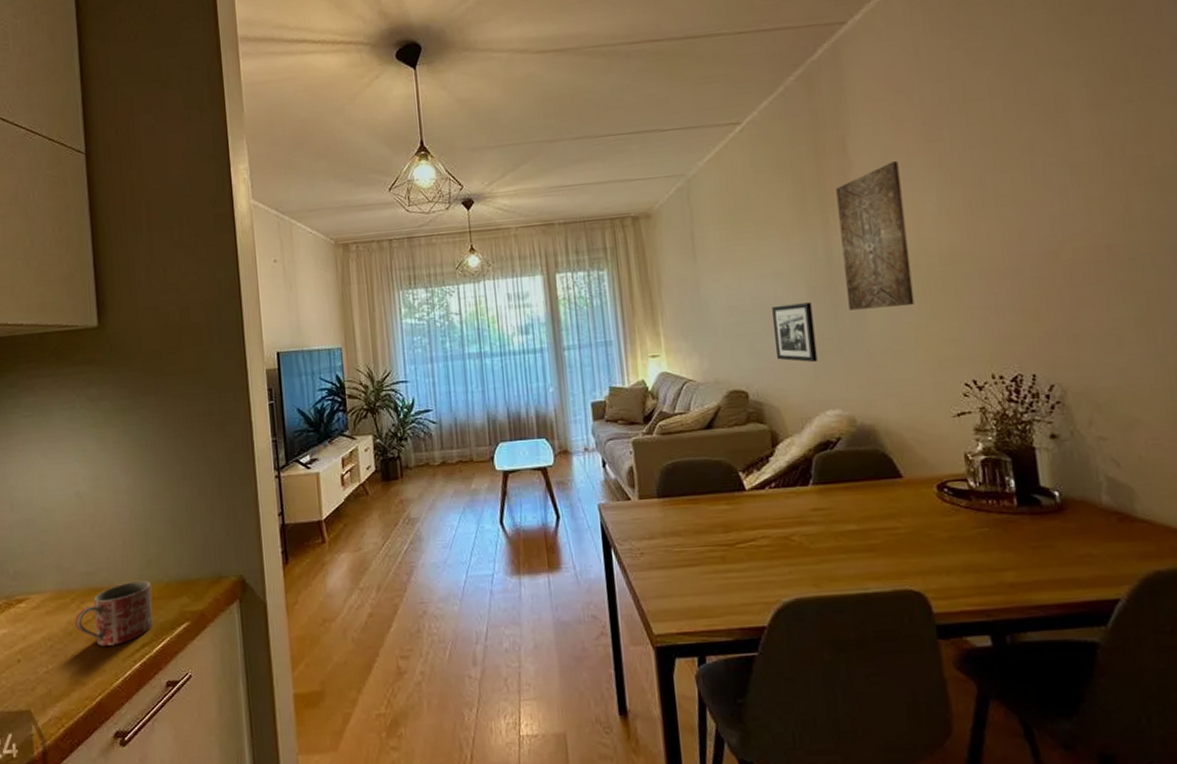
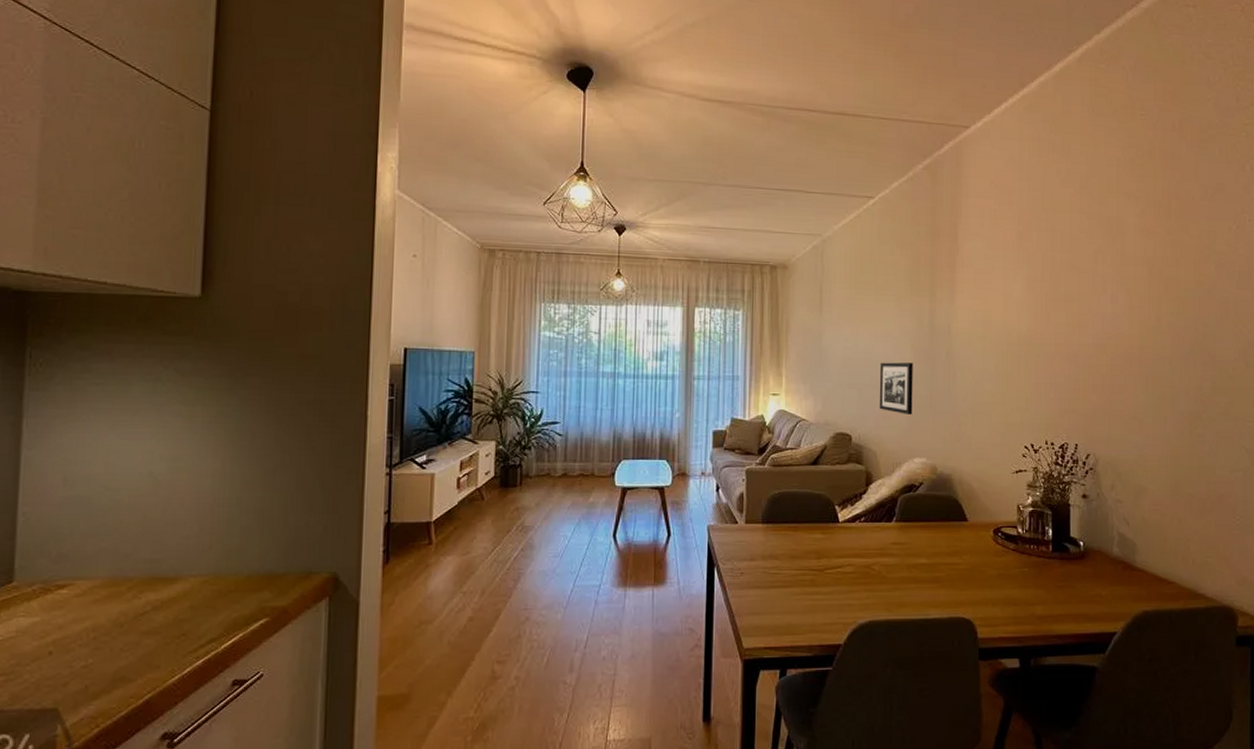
mug: present [74,580,153,646] -> none [128,571,228,640]
wall art: present [836,161,915,310] -> none [943,252,996,375]

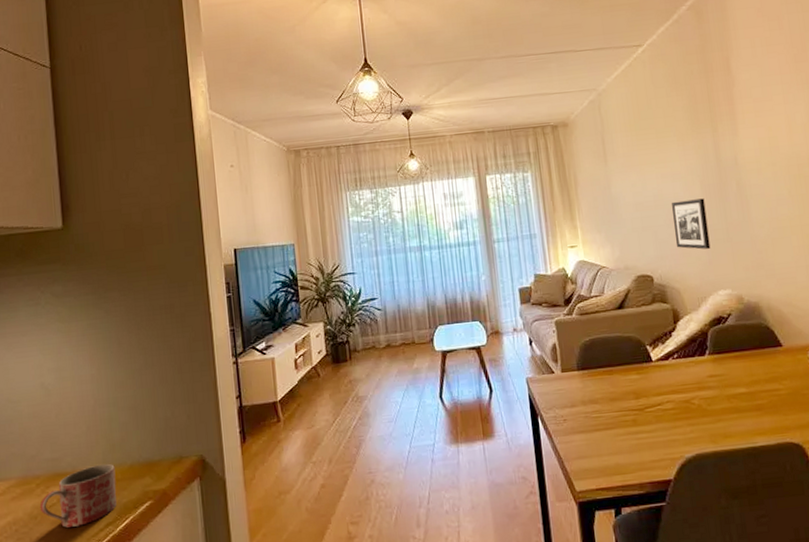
mug: none [128,571,228,640] -> present [39,463,117,528]

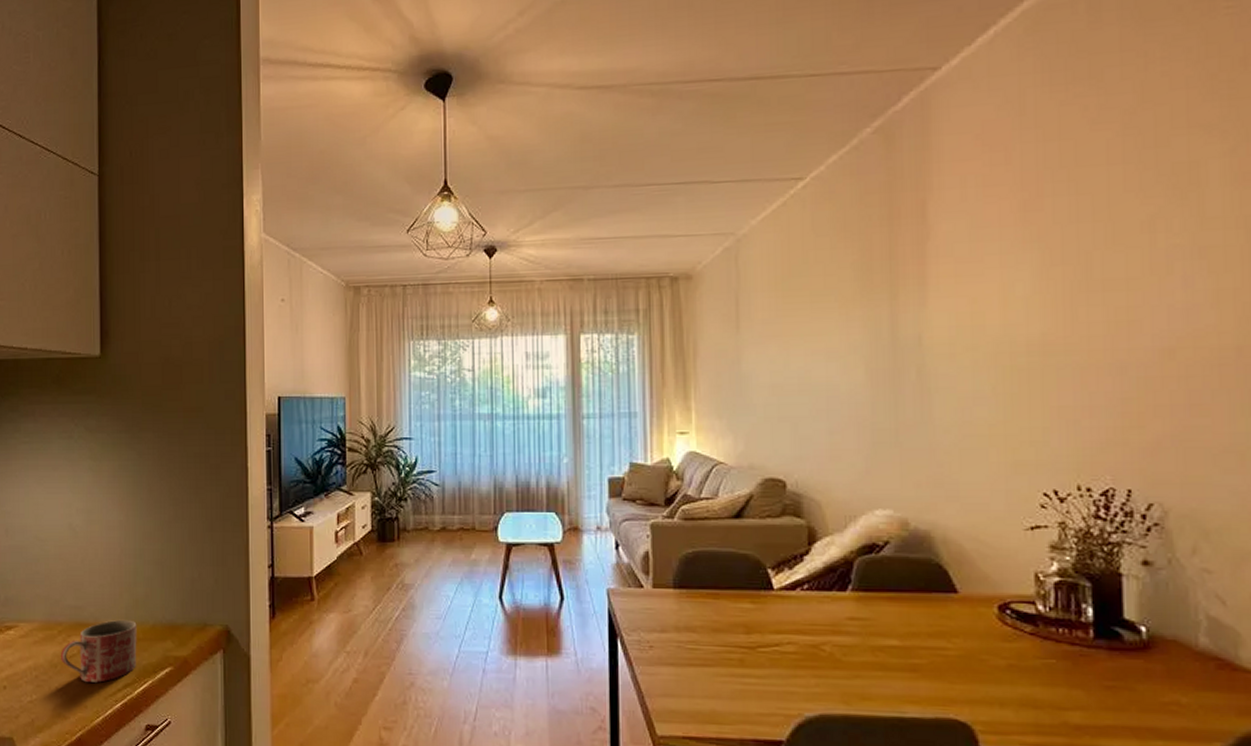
picture frame: present [672,198,711,250] -> none [821,387,870,453]

